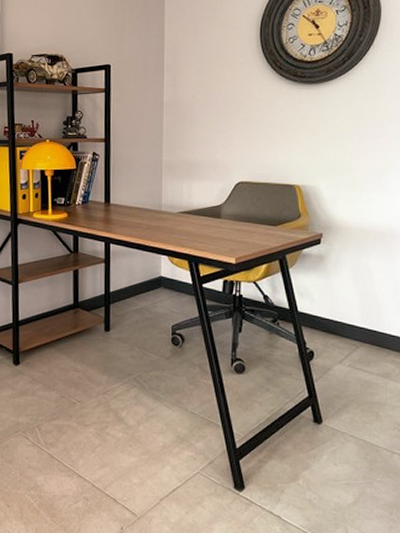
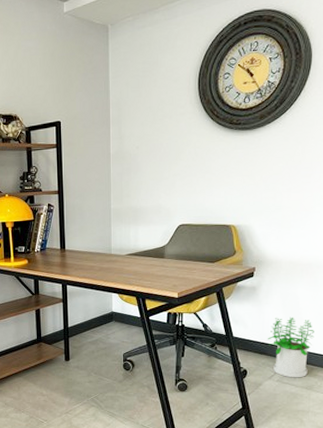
potted plant: none [336,291,390,364] -> present [267,316,314,378]

